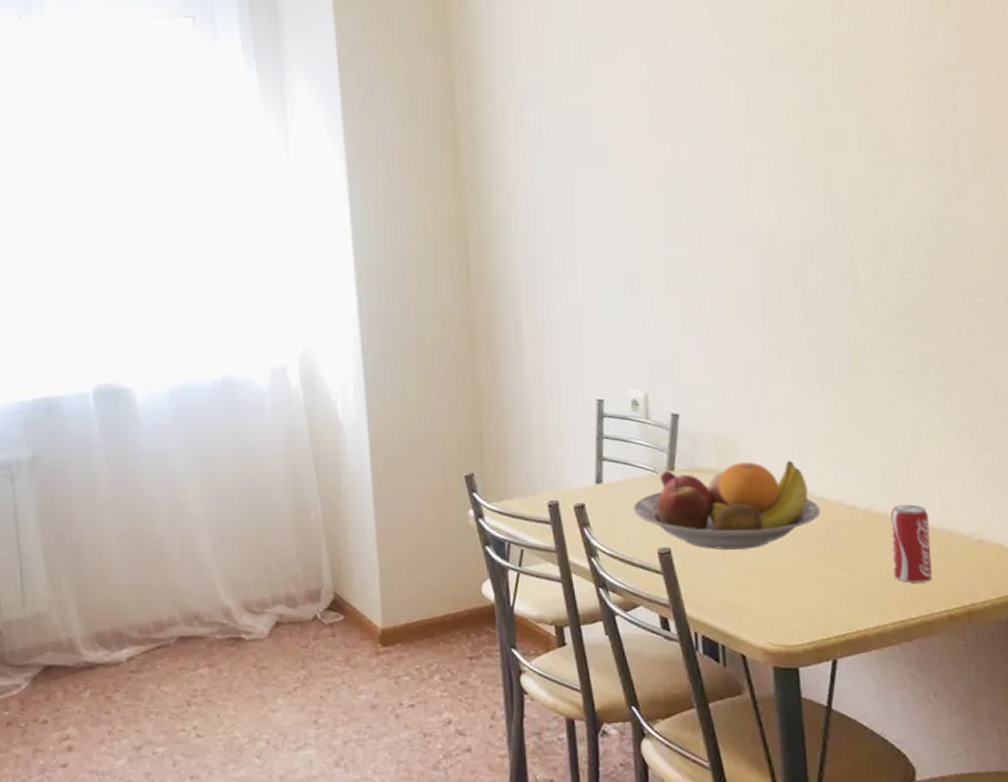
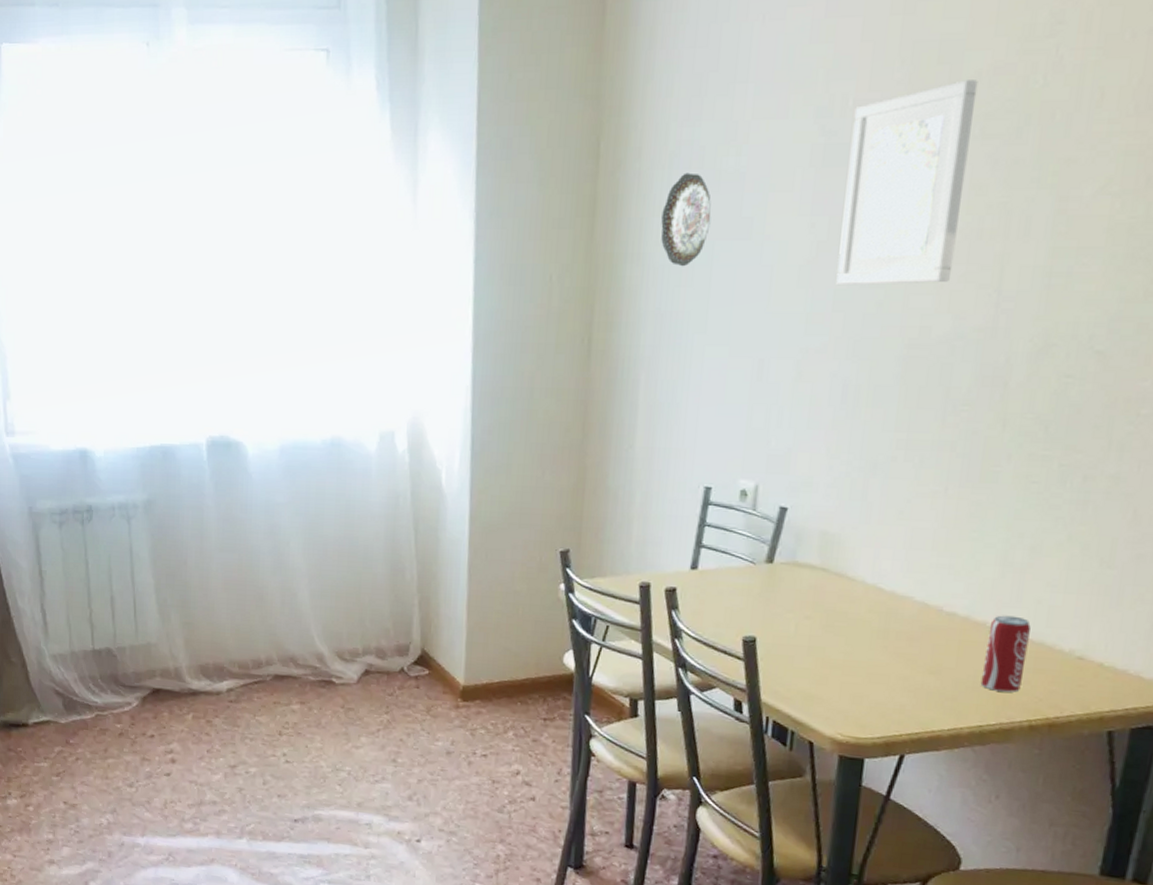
decorative plate: none [519,109,565,193] -> present [661,172,712,267]
fruit bowl: present [633,460,822,550] -> none [724,560,919,645]
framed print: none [676,22,787,203] -> present [836,80,978,286]

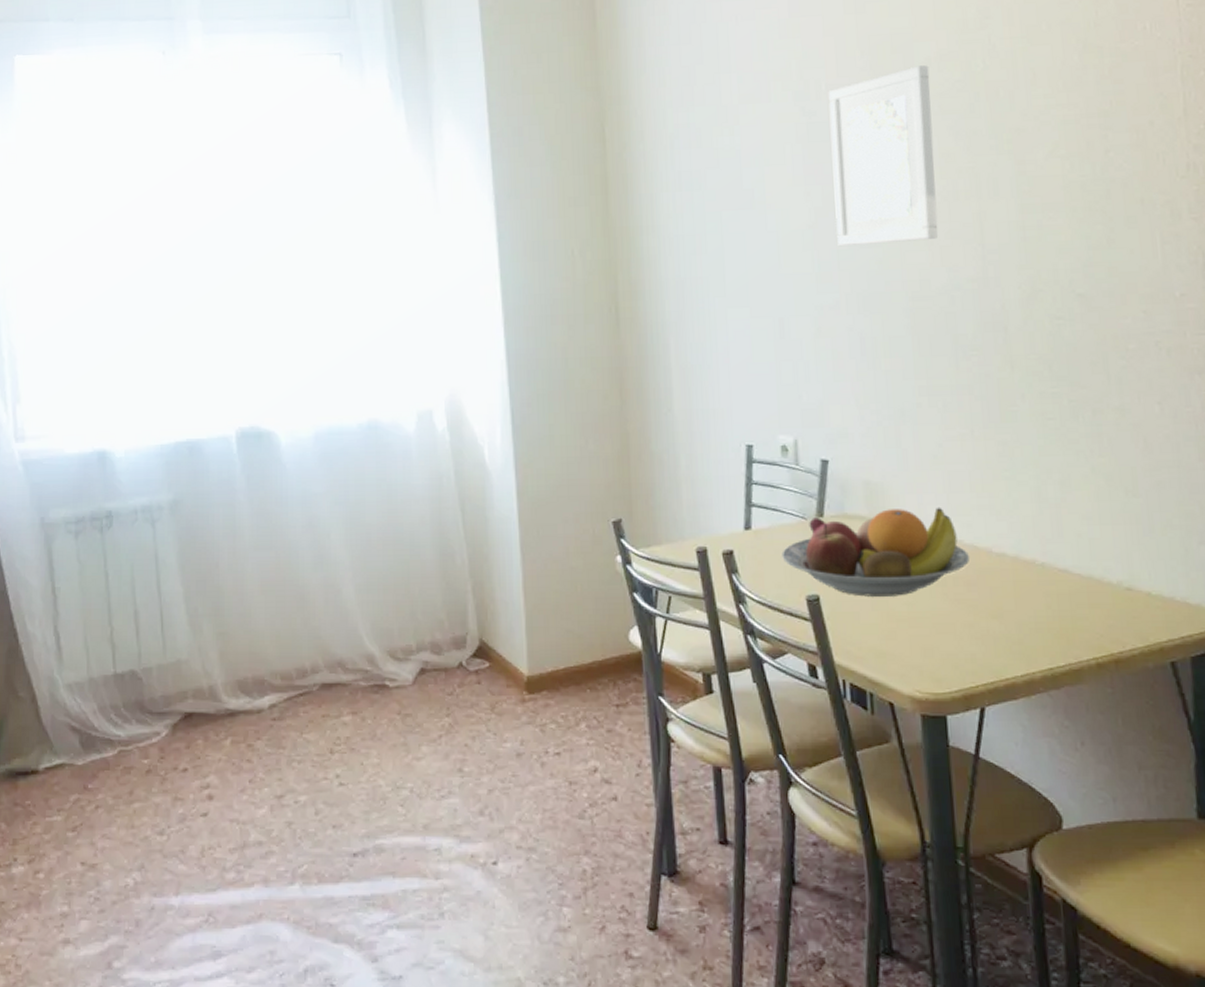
decorative plate: present [661,172,712,267] -> none [670,152,716,237]
fruit bowl: none [724,560,919,645] -> present [781,507,971,597]
beverage can: present [980,615,1031,692] -> none [1039,551,1081,630]

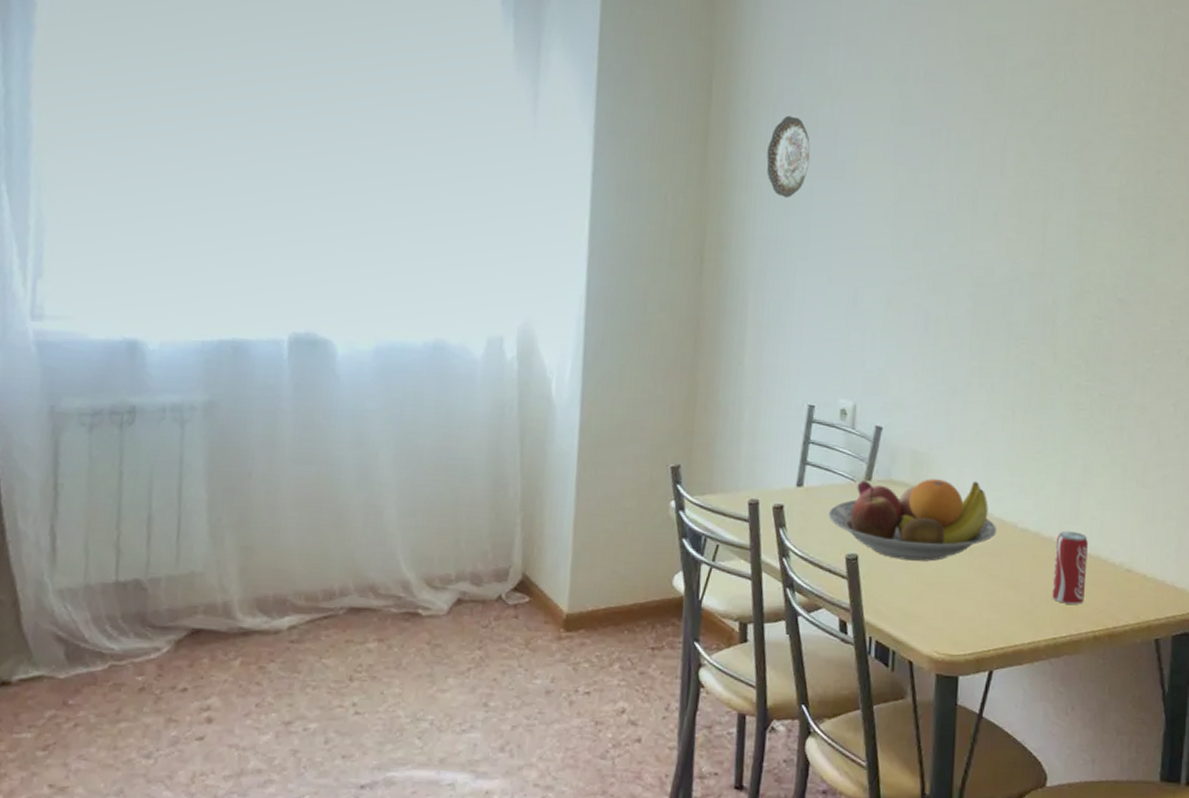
decorative plate: none [670,152,716,237] -> present [766,115,811,199]
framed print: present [828,65,938,247] -> none [916,68,1018,232]
beverage can: none [1039,551,1081,630] -> present [1052,531,1088,605]

